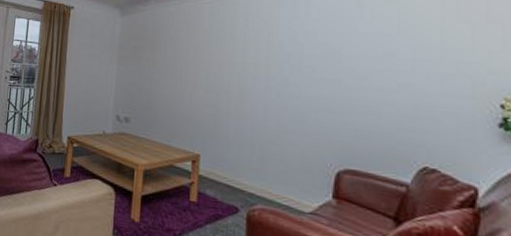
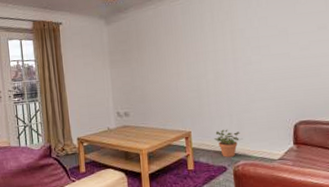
potted plant: none [228,160,265,197] -> present [214,129,243,157]

